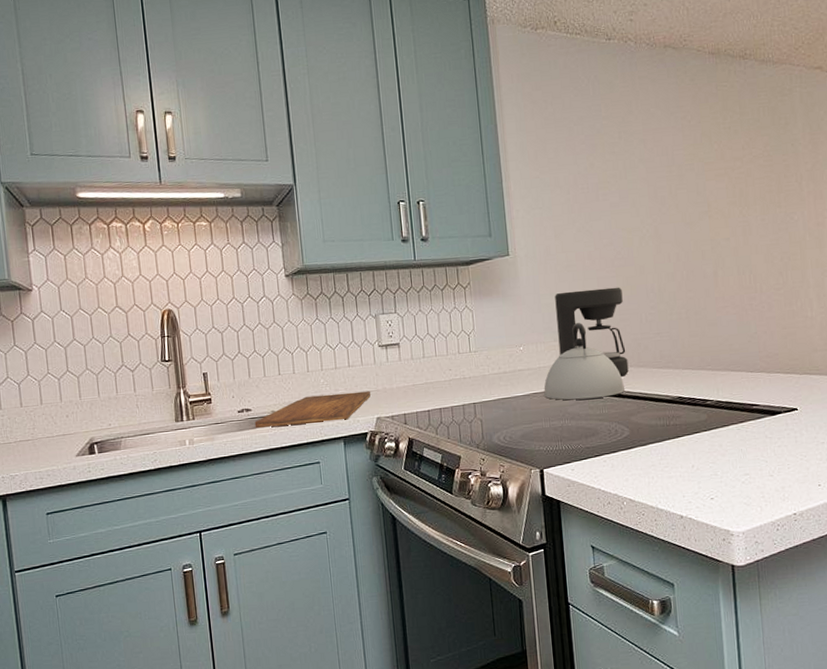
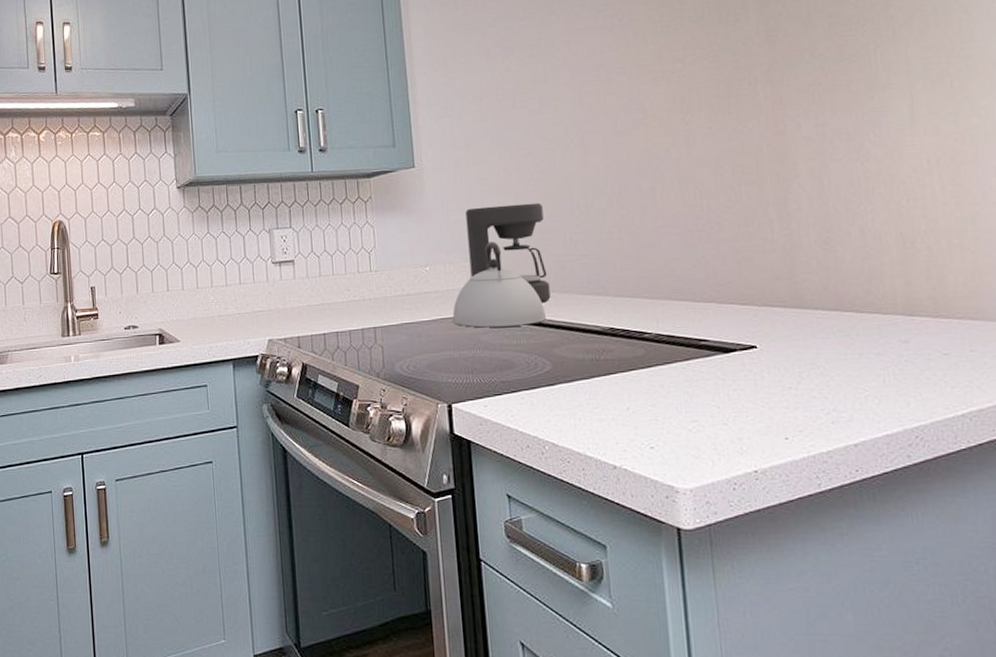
cutting board: present [254,391,370,428] -> none [141,310,262,346]

